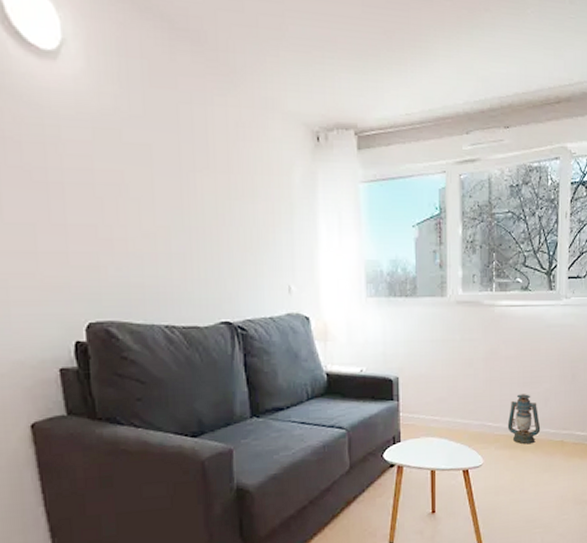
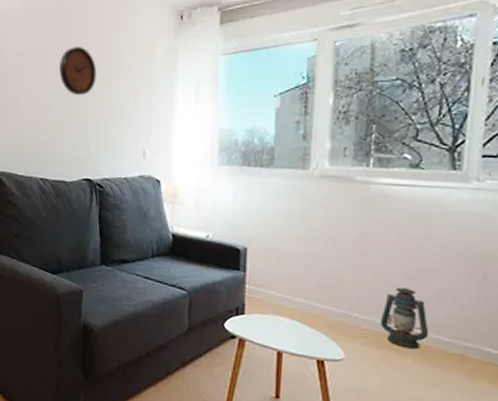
clock: none [177,164,227,223] -> present [59,47,97,95]

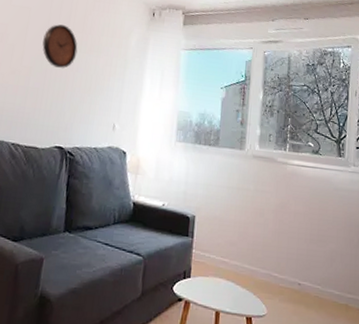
lantern: present [380,287,429,350] -> none [292,250,326,303]

